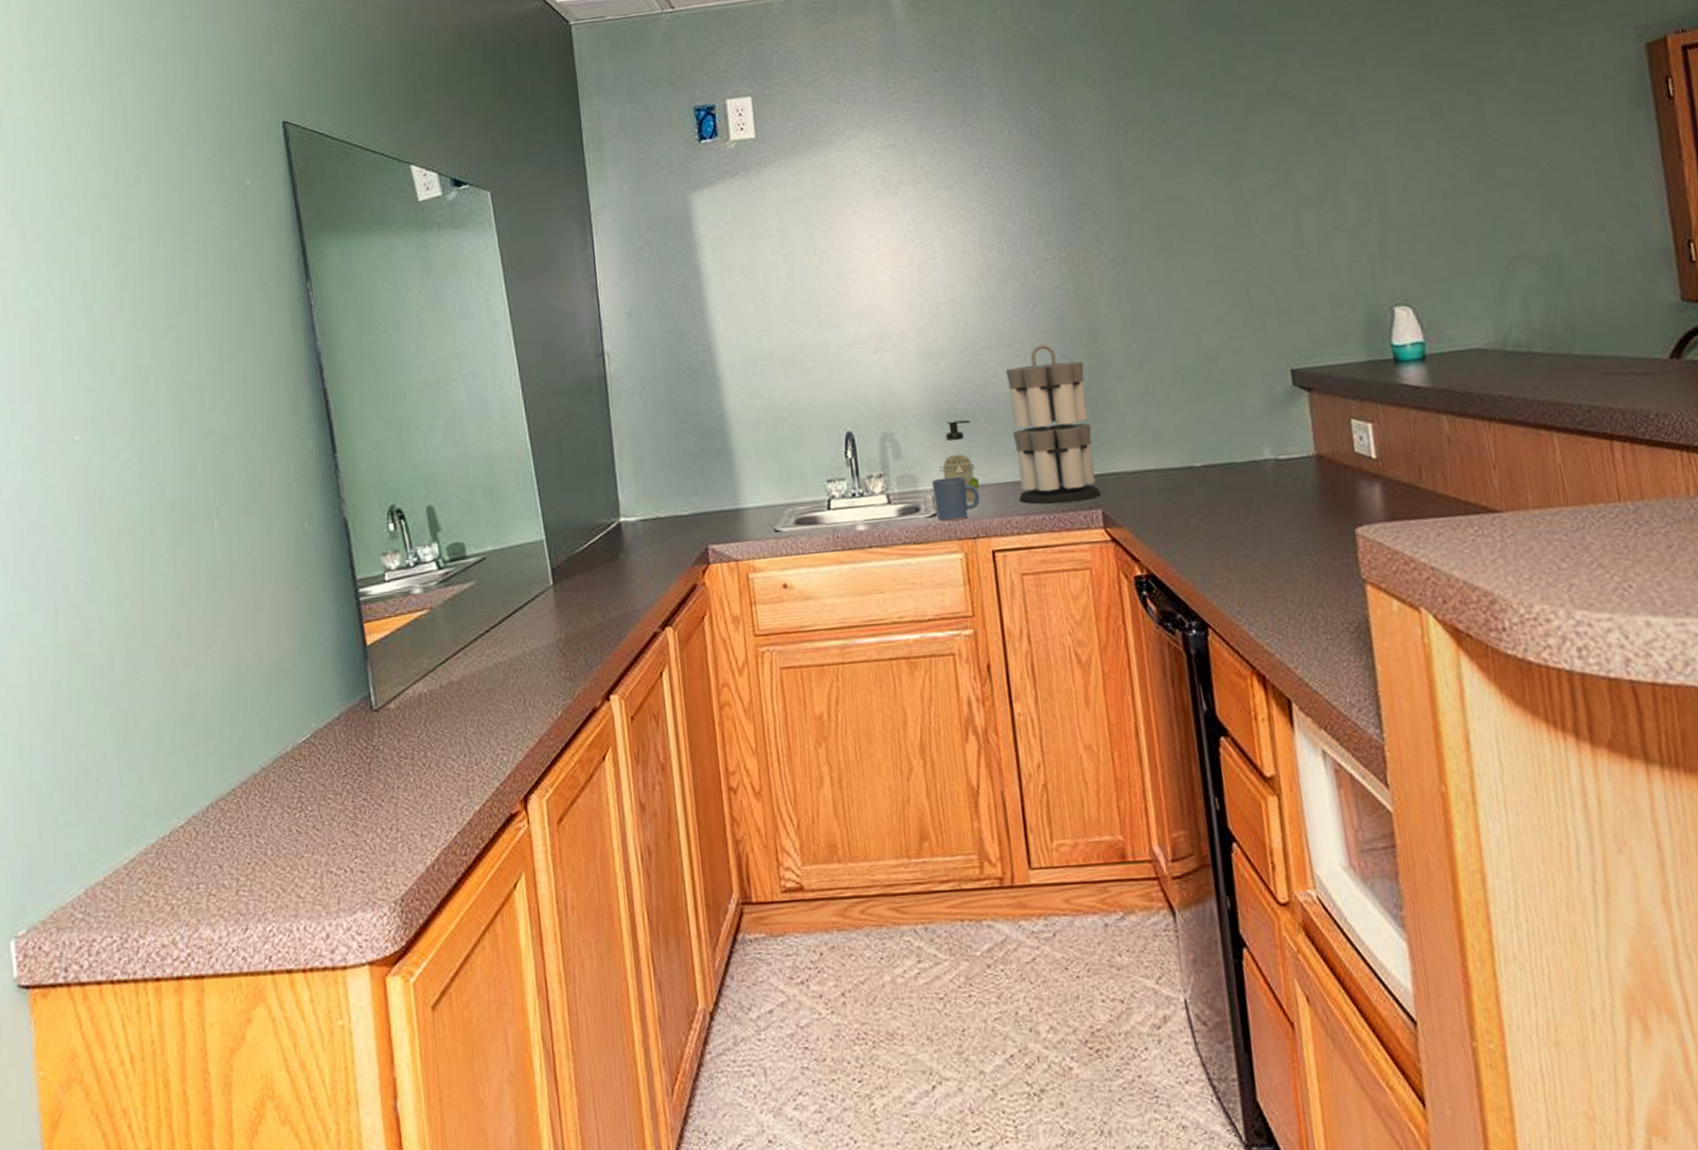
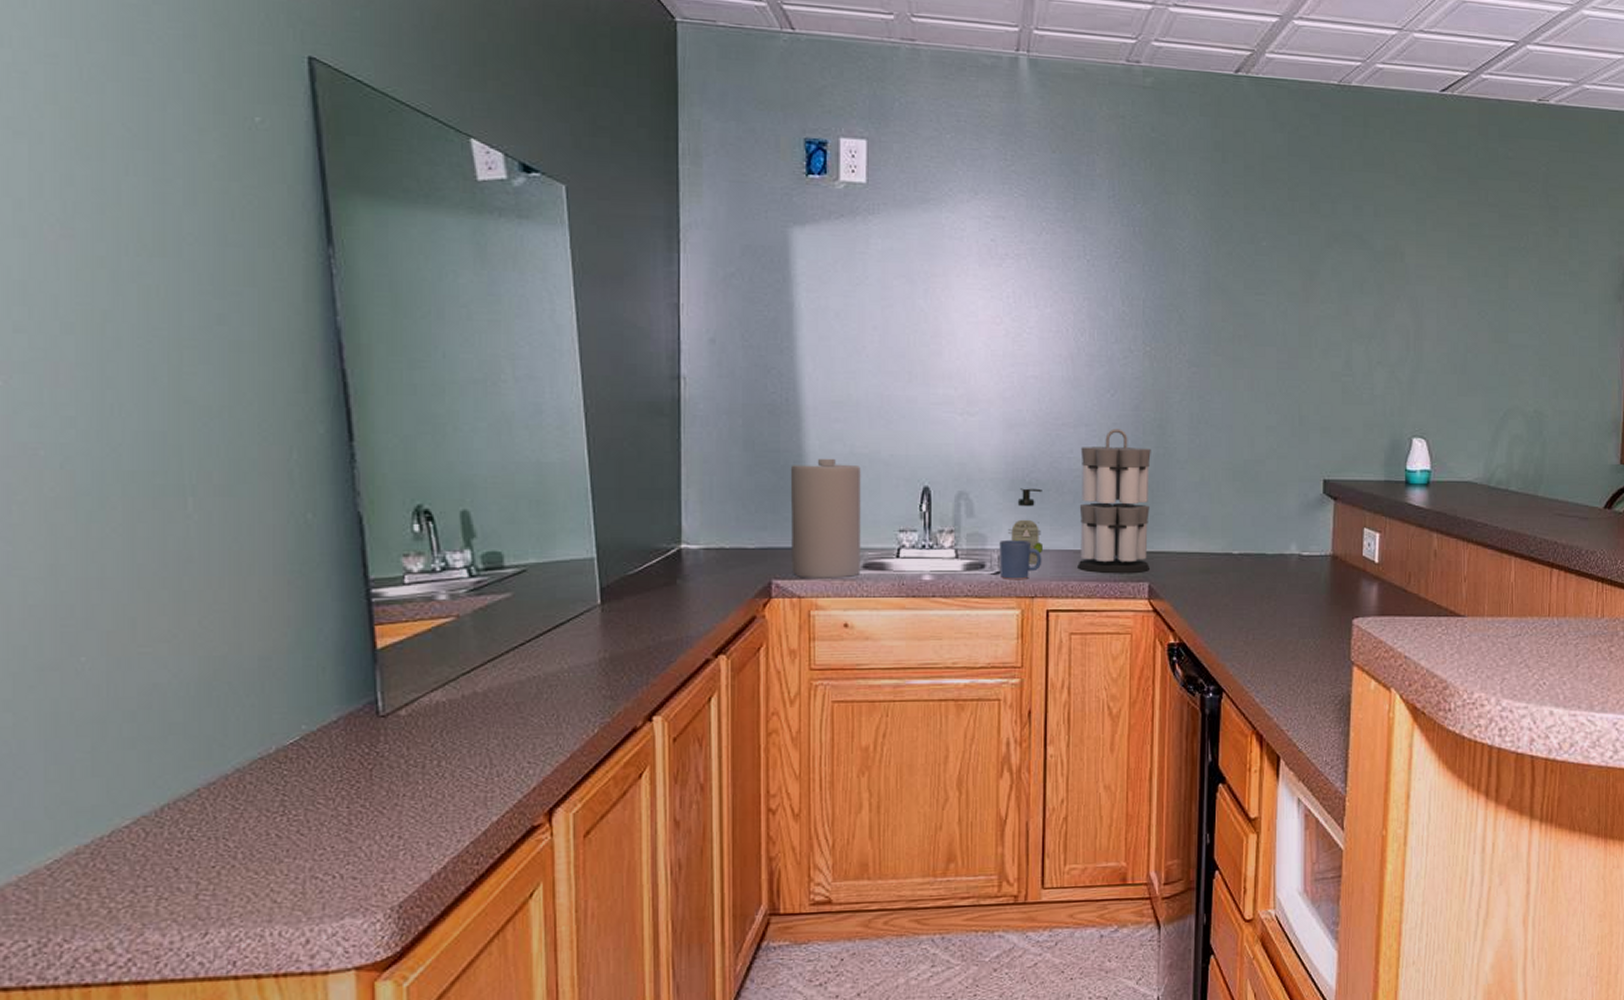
paper towel holder: none [714,414,794,541] -> present [790,458,861,579]

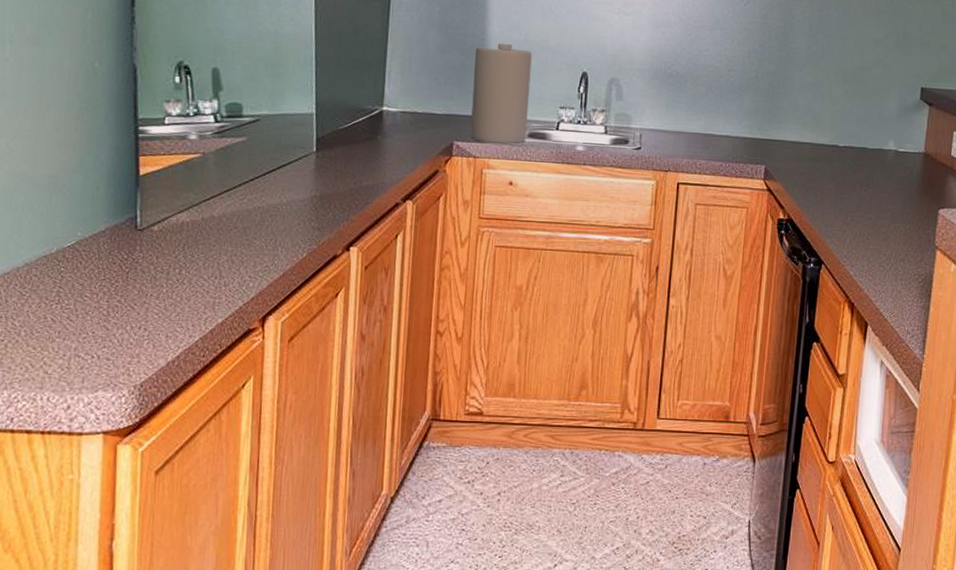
mug: present [999,539,1042,581] -> none [641,121,677,156]
soap dispenser: present [1008,488,1044,564] -> none [650,78,681,143]
spice rack: present [1077,428,1151,574] -> none [706,33,775,157]

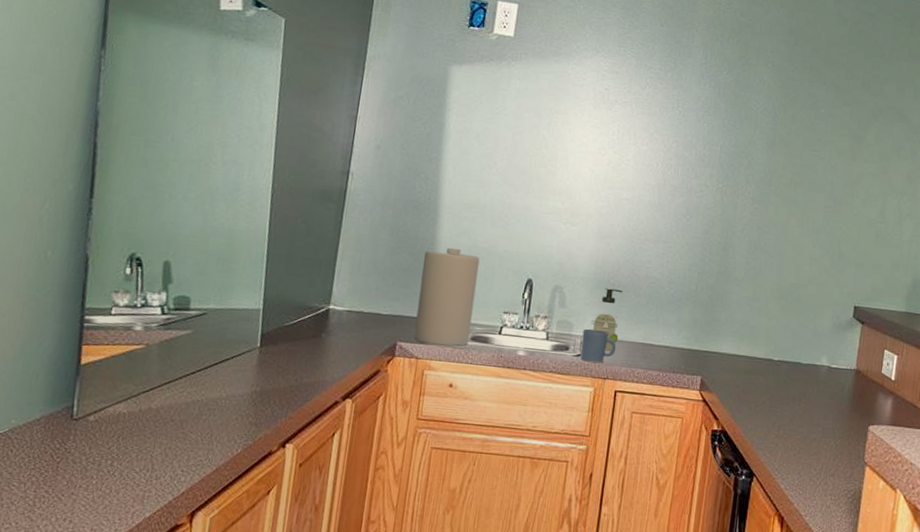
mug: none [641,121,677,156] -> present [581,328,617,364]
soap dispenser: none [650,78,681,143] -> present [591,288,623,352]

